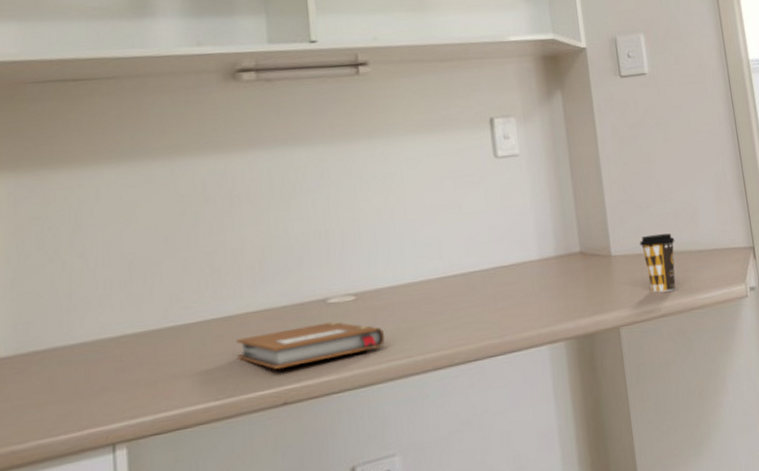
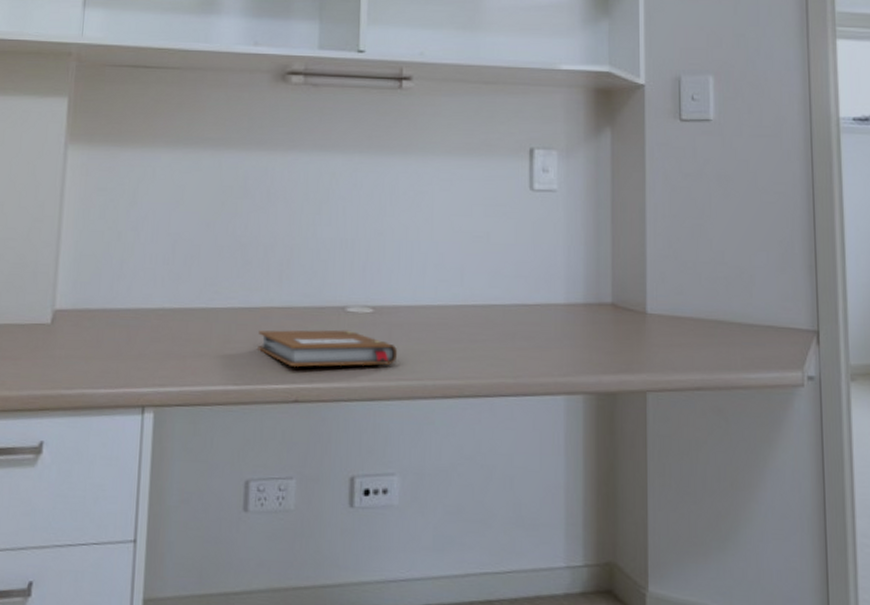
coffee cup: present [640,233,676,293] -> none [681,297,723,363]

